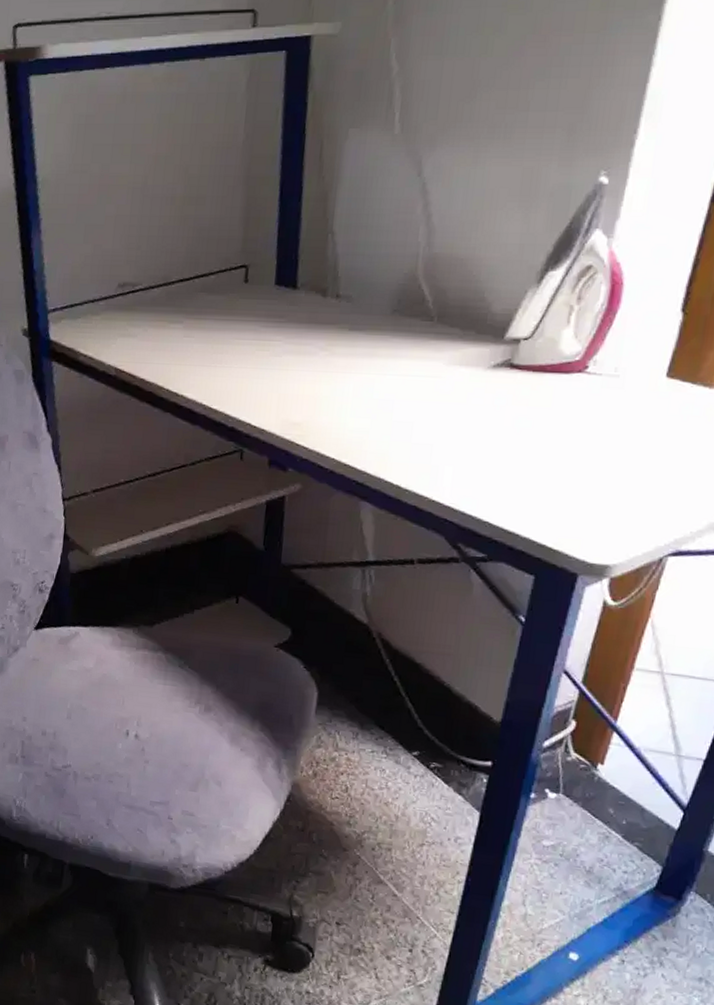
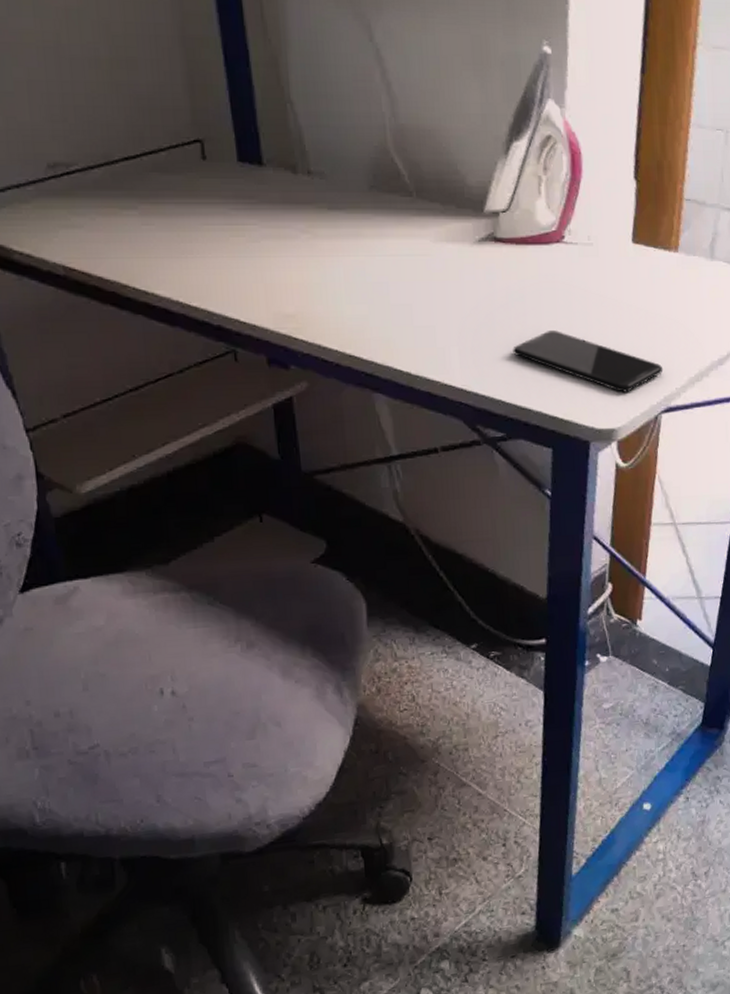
smartphone: none [510,459,679,530] -> present [513,330,663,392]

